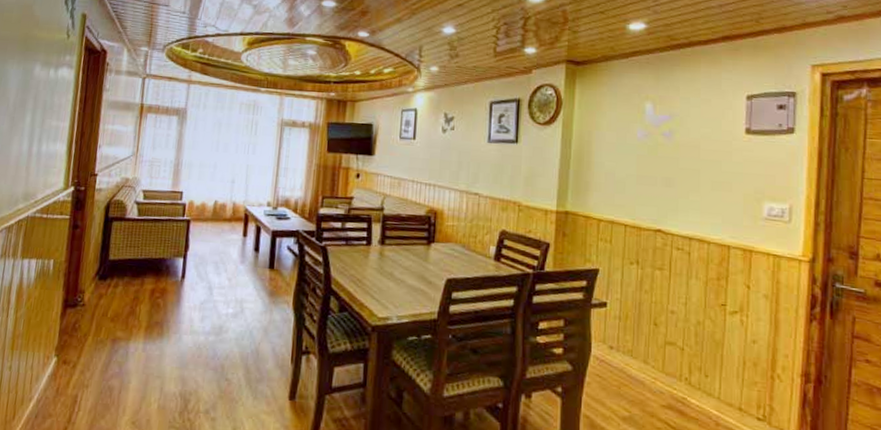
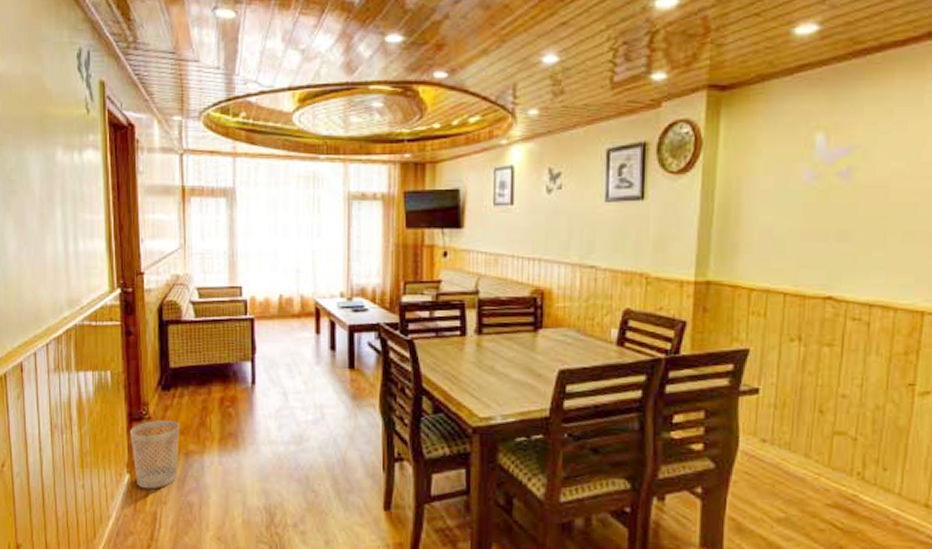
wastebasket: none [62,307,110,373] -> present [130,420,179,489]

